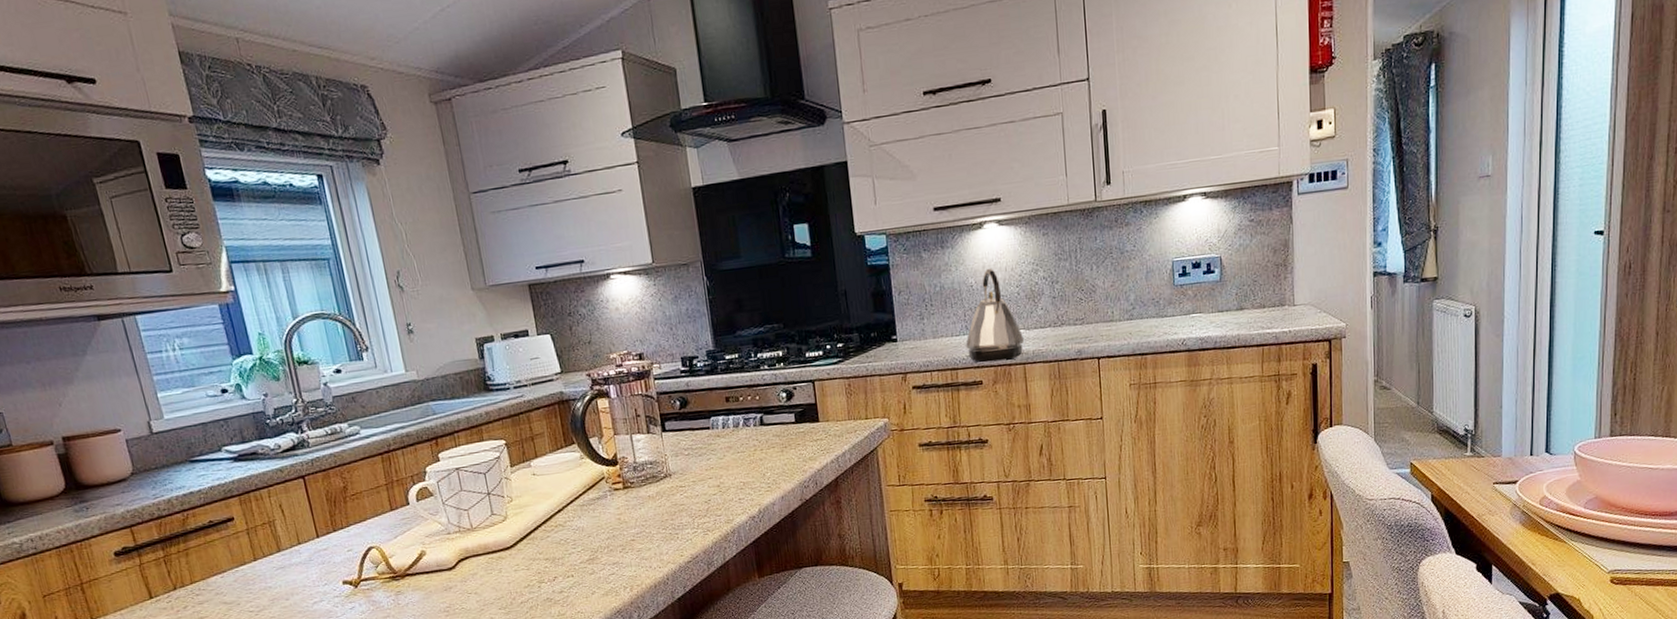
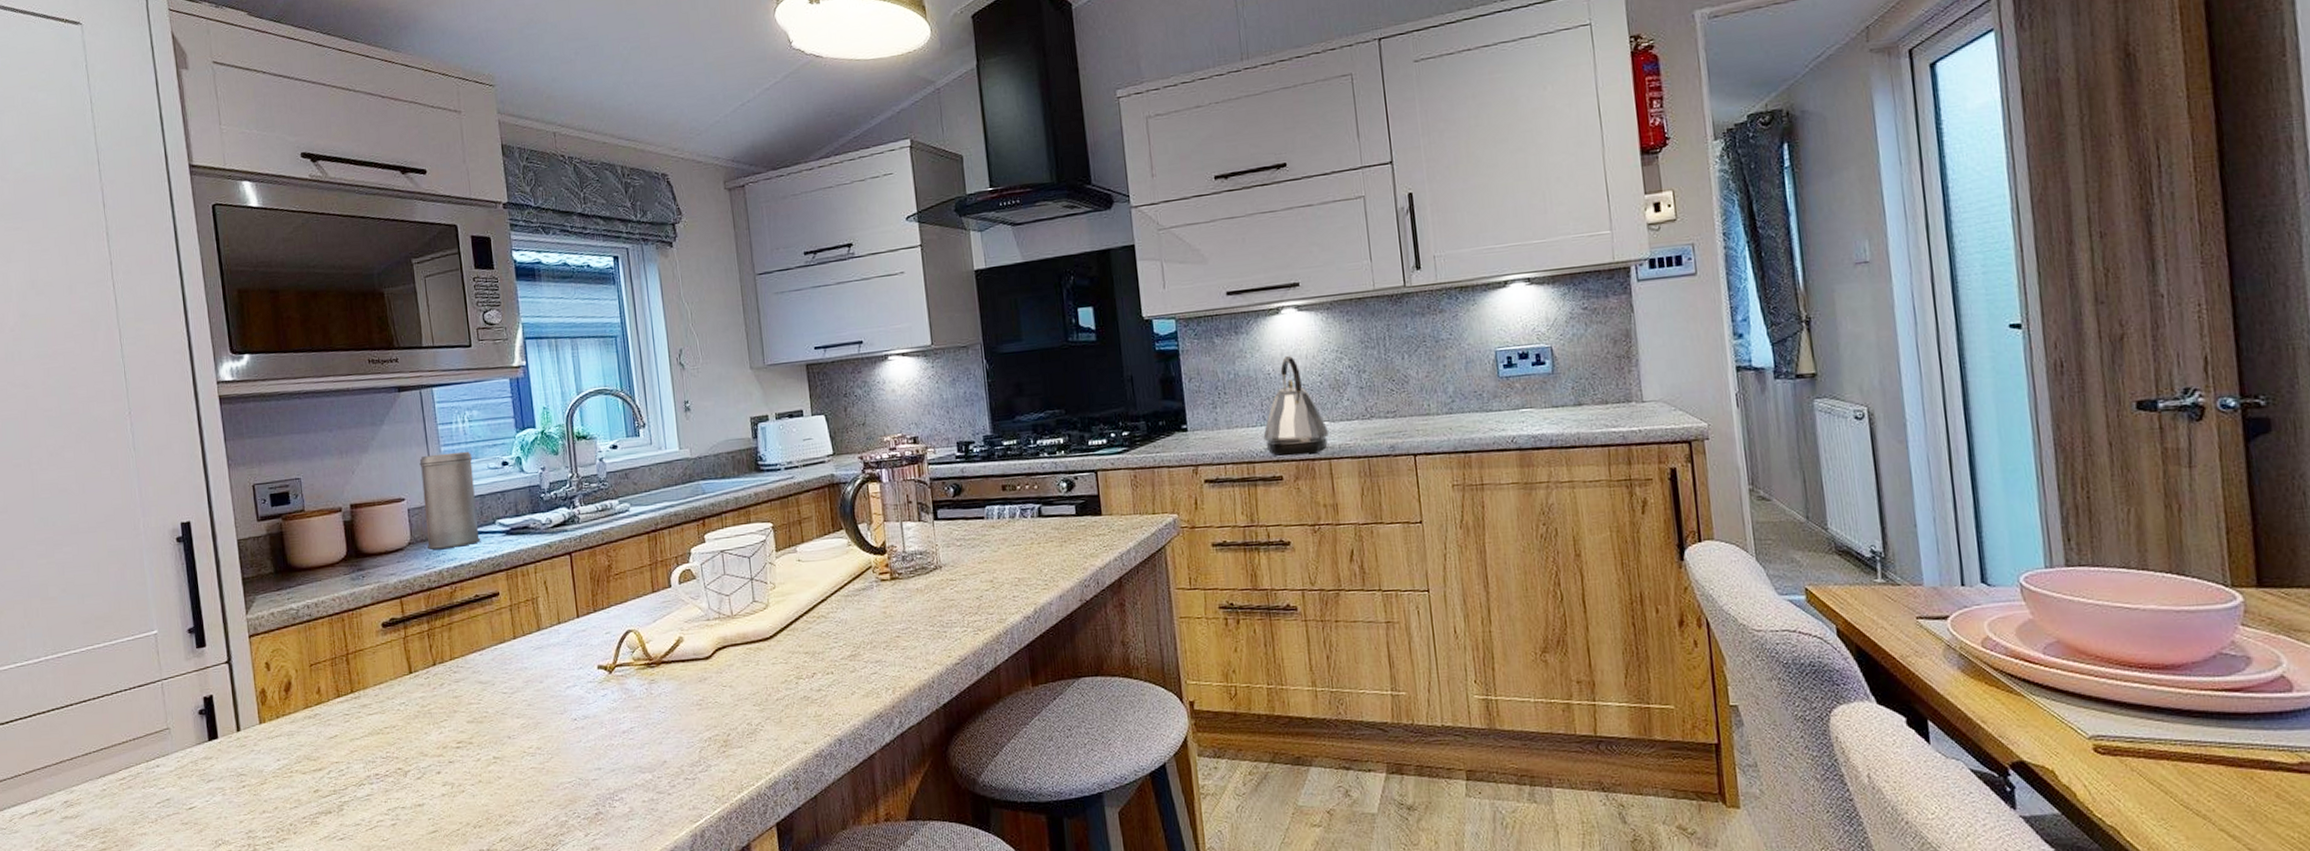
canister: none [131,379,208,479] -> present [419,451,481,550]

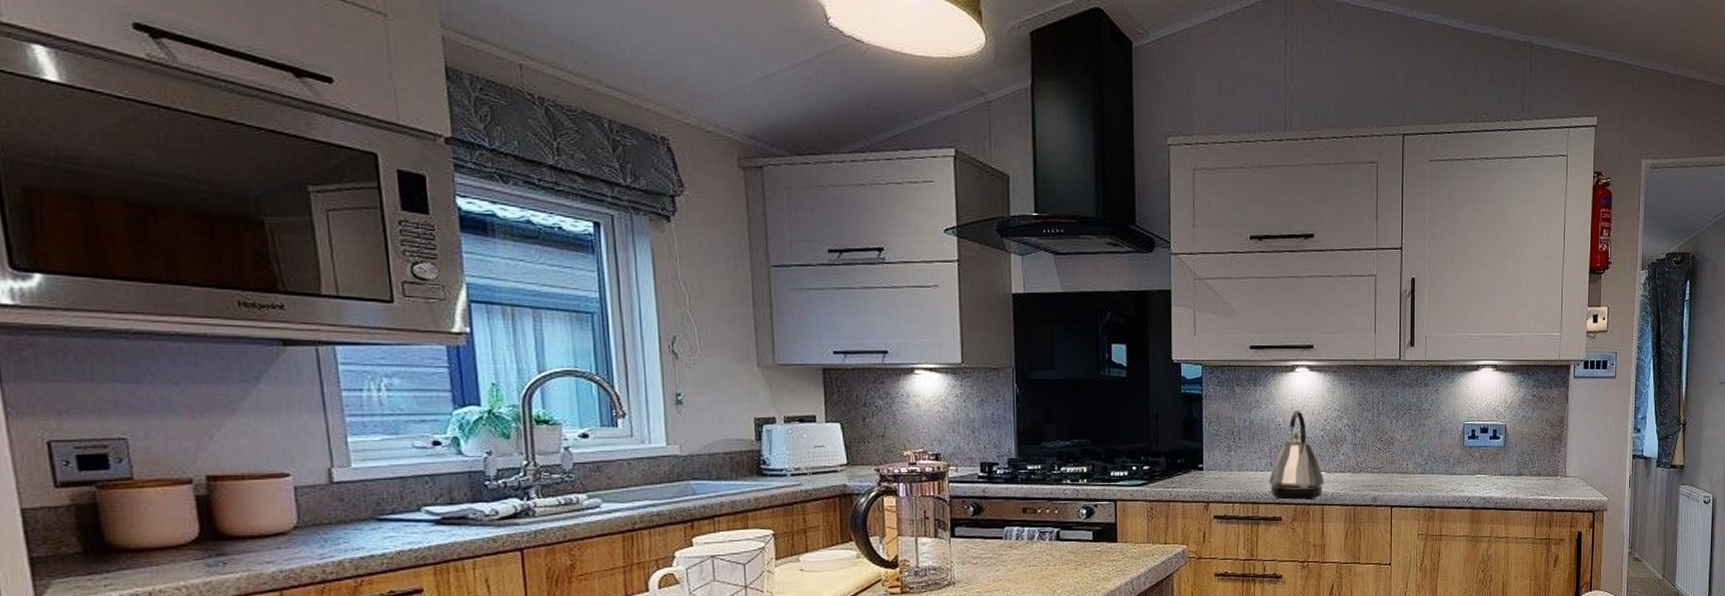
canister: present [419,451,481,550] -> none [313,425,400,536]

